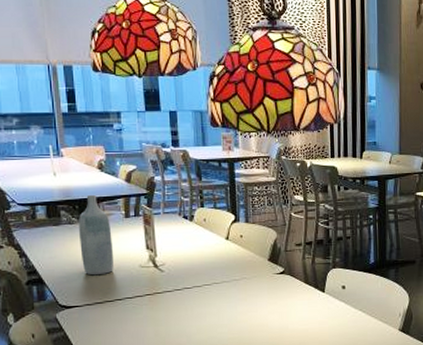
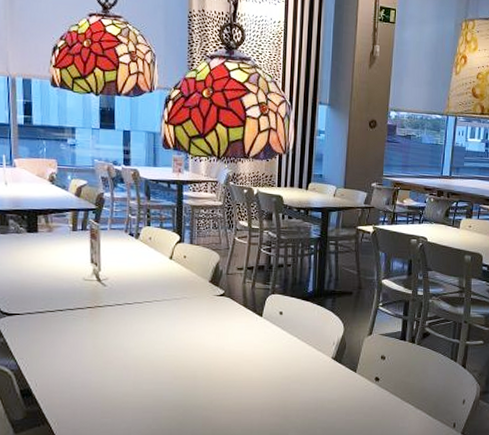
bottle: present [79,194,113,276] -> none [25,206,58,285]

